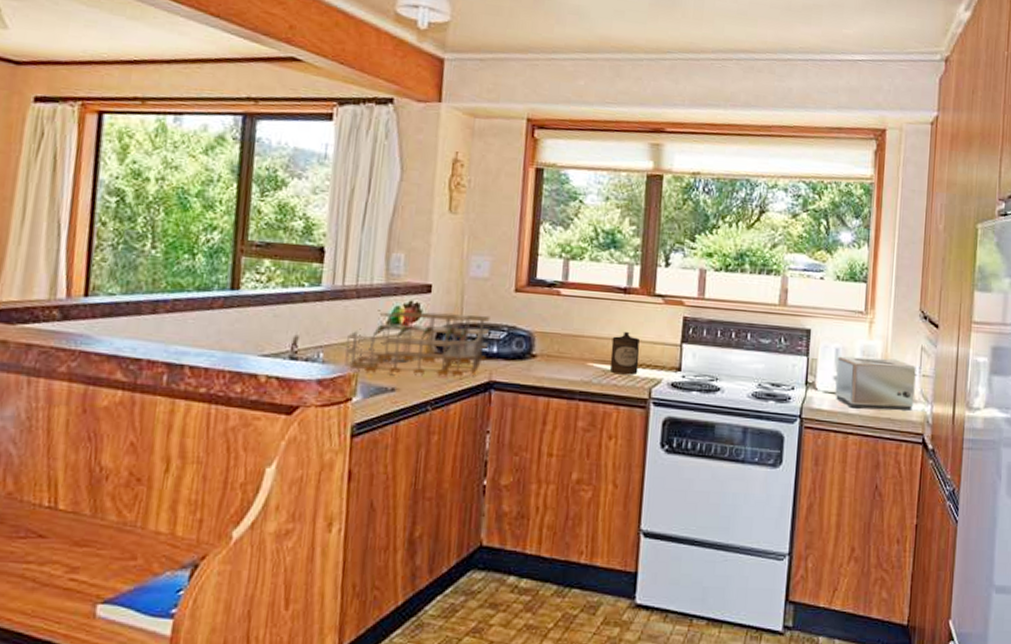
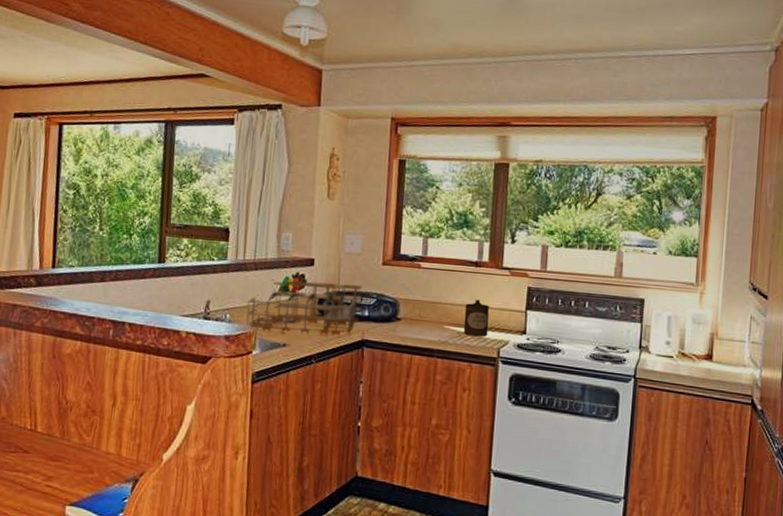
toaster: present [835,356,916,412] -> none [667,323,746,375]

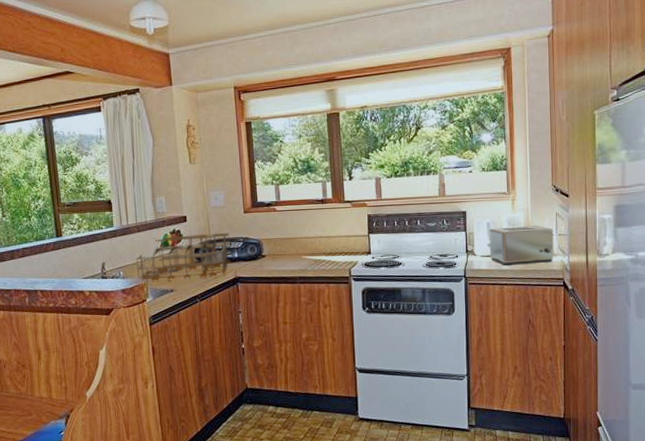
canister: present [463,300,490,337] -> none [317,231,340,262]
toaster: none [667,323,746,375] -> present [489,225,554,267]

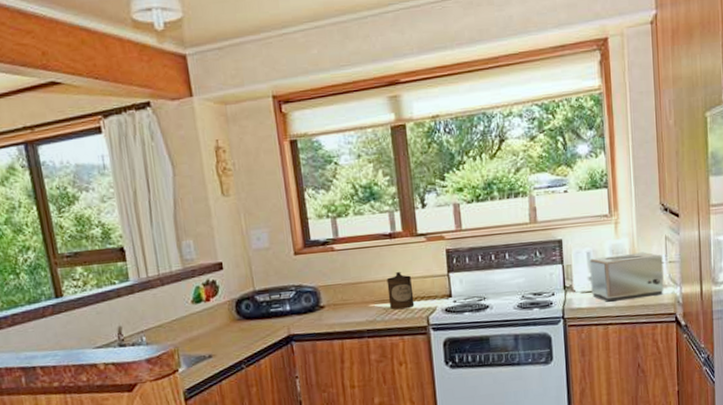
dish rack: present [135,232,232,282] -> none [161,280,282,347]
canister: none [317,231,340,262] -> present [386,272,415,310]

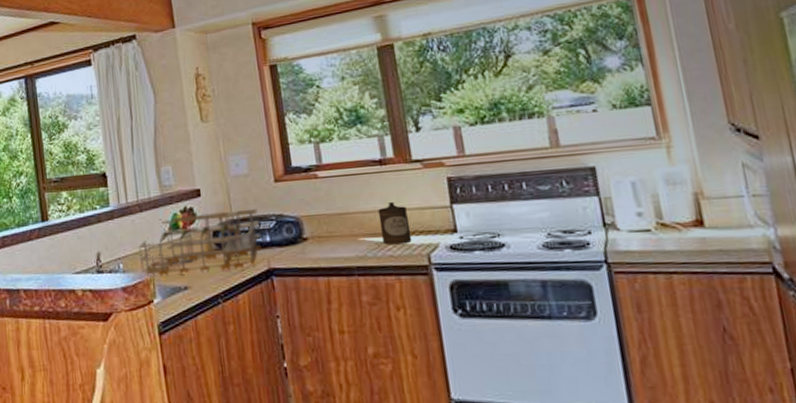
dish rack: none [161,280,282,347] -> present [138,208,262,277]
toaster: present [589,252,664,303] -> none [636,182,750,246]

